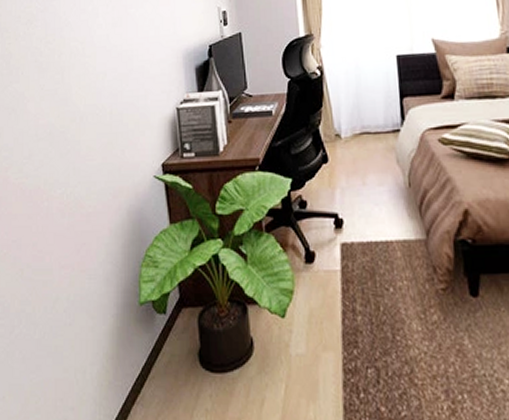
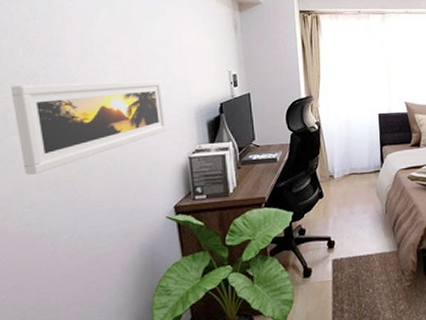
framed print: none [13,20,154,124] -> present [10,80,166,175]

